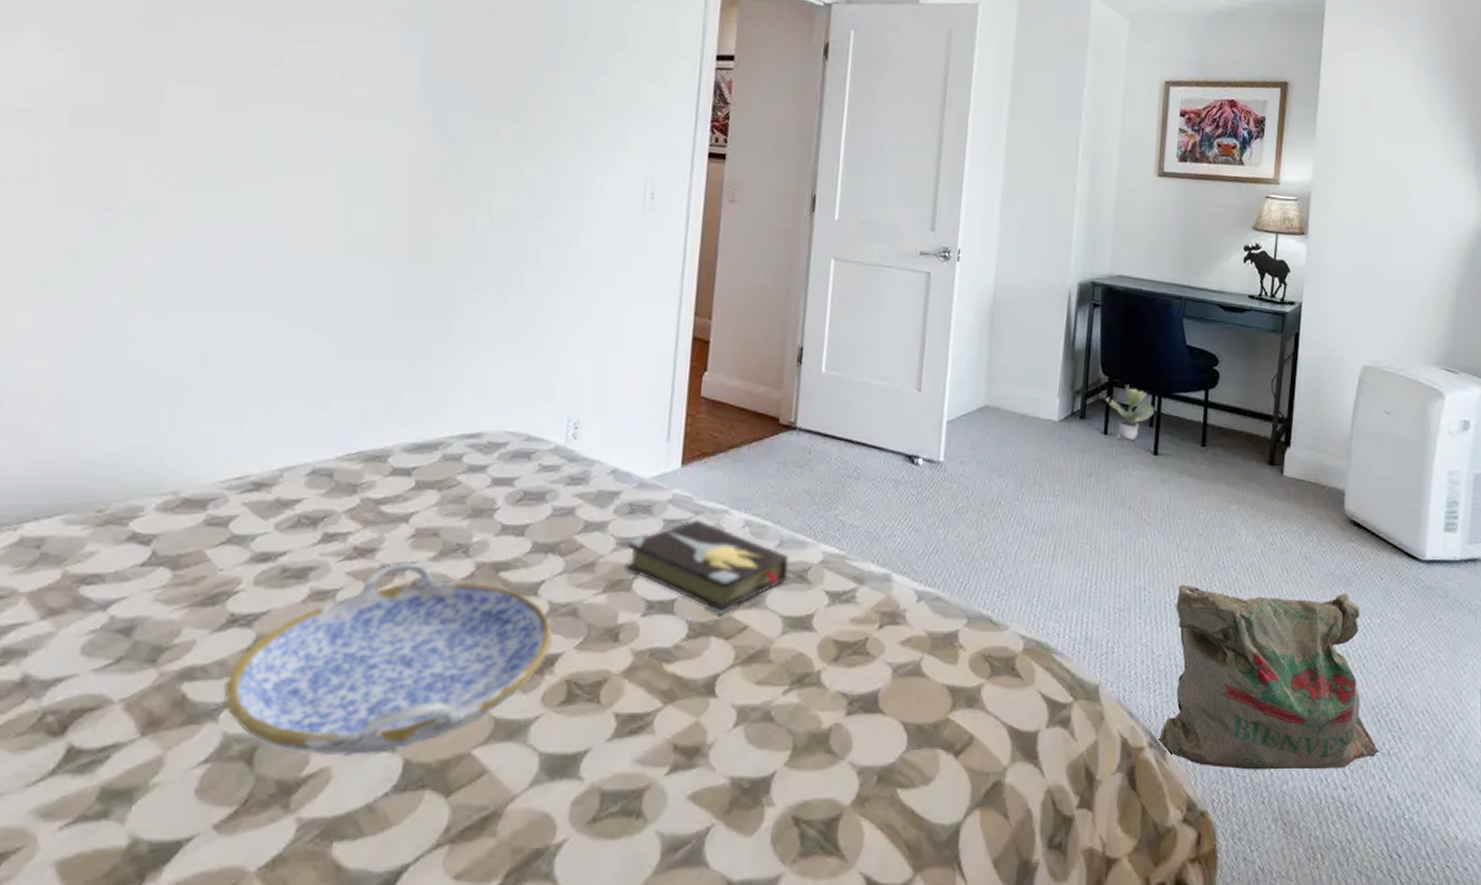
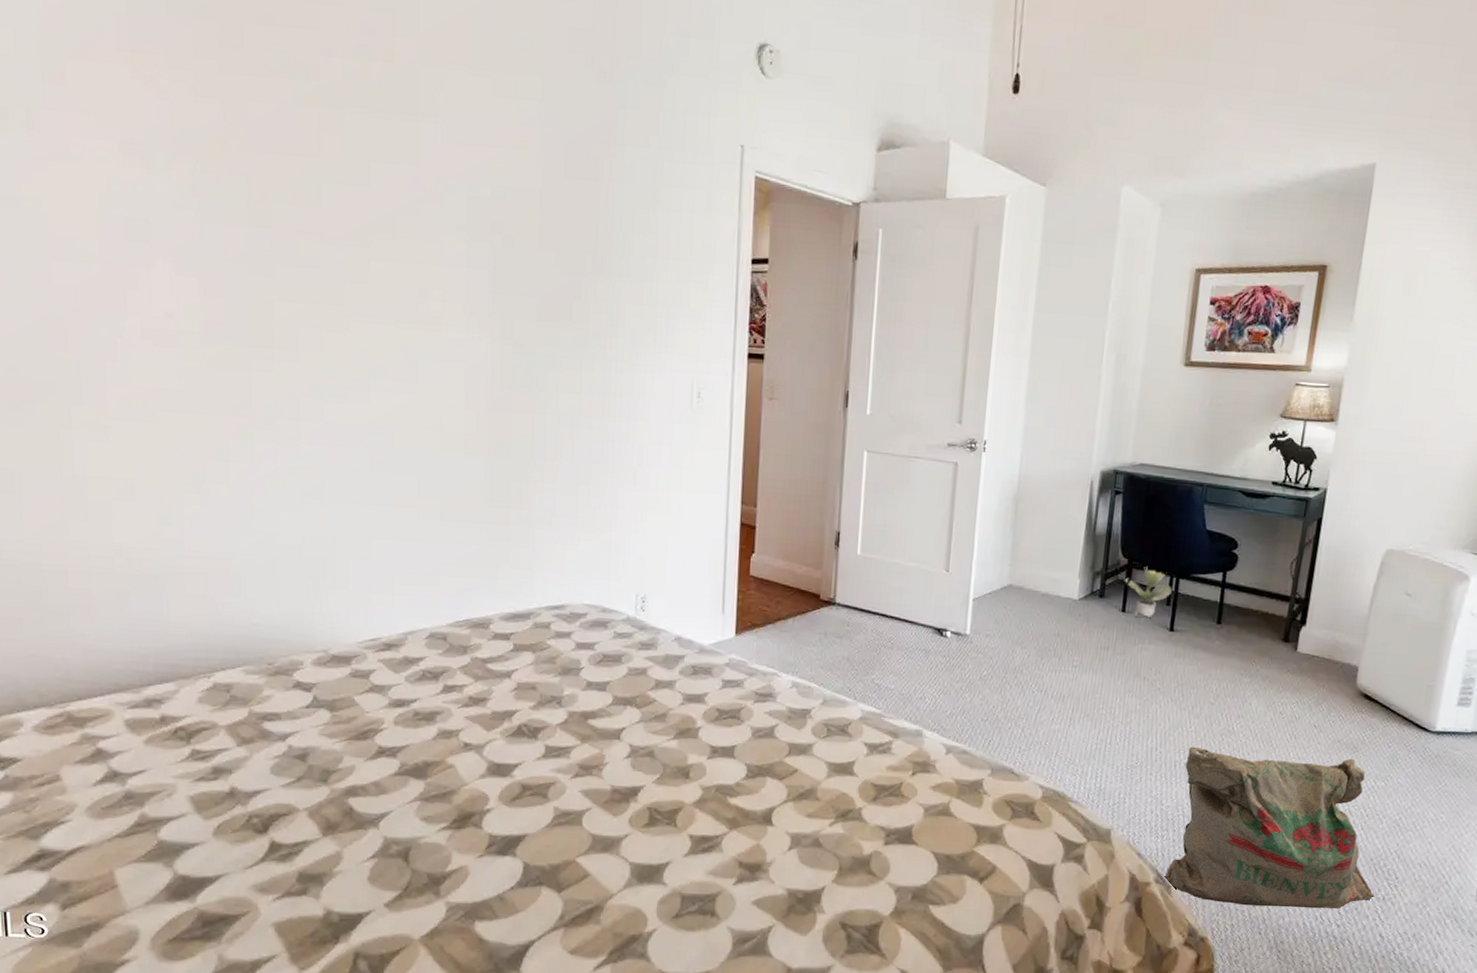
serving tray: present [223,562,553,755] -> none [380,710,635,858]
hardback book: present [624,520,789,614] -> none [691,680,832,759]

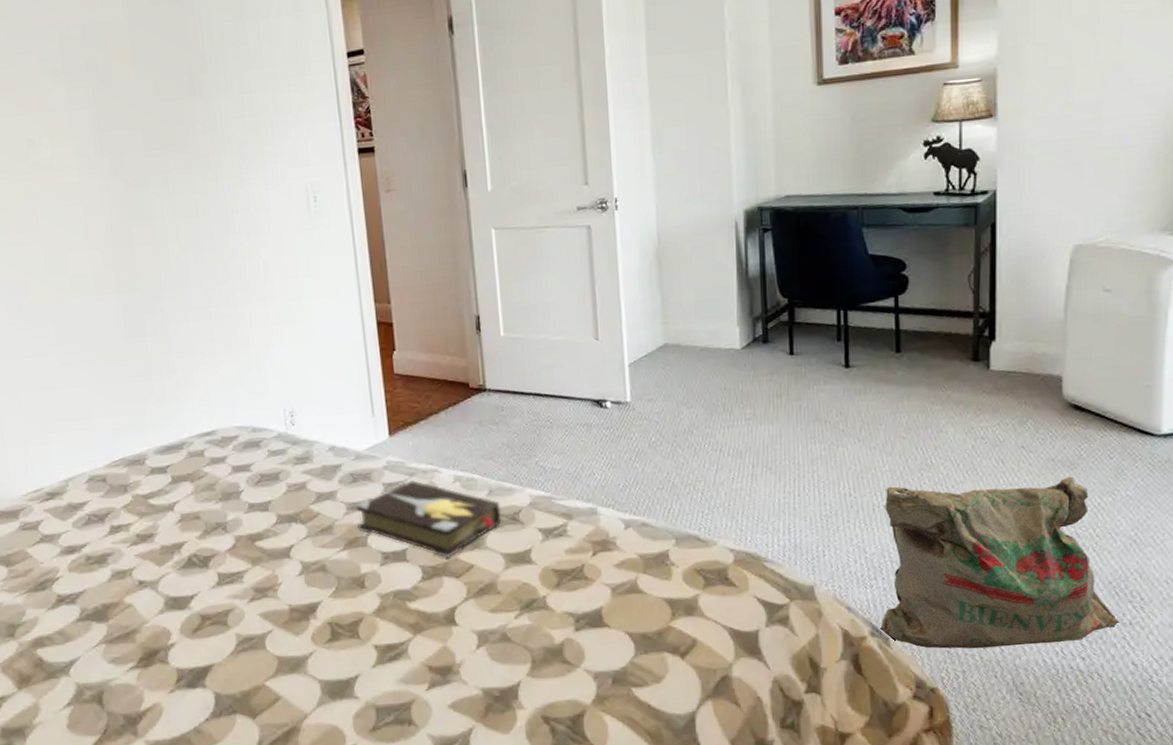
hardback book: none [691,680,832,759] -> present [355,480,502,558]
potted plant: present [1123,567,1172,619] -> none [787,303,841,358]

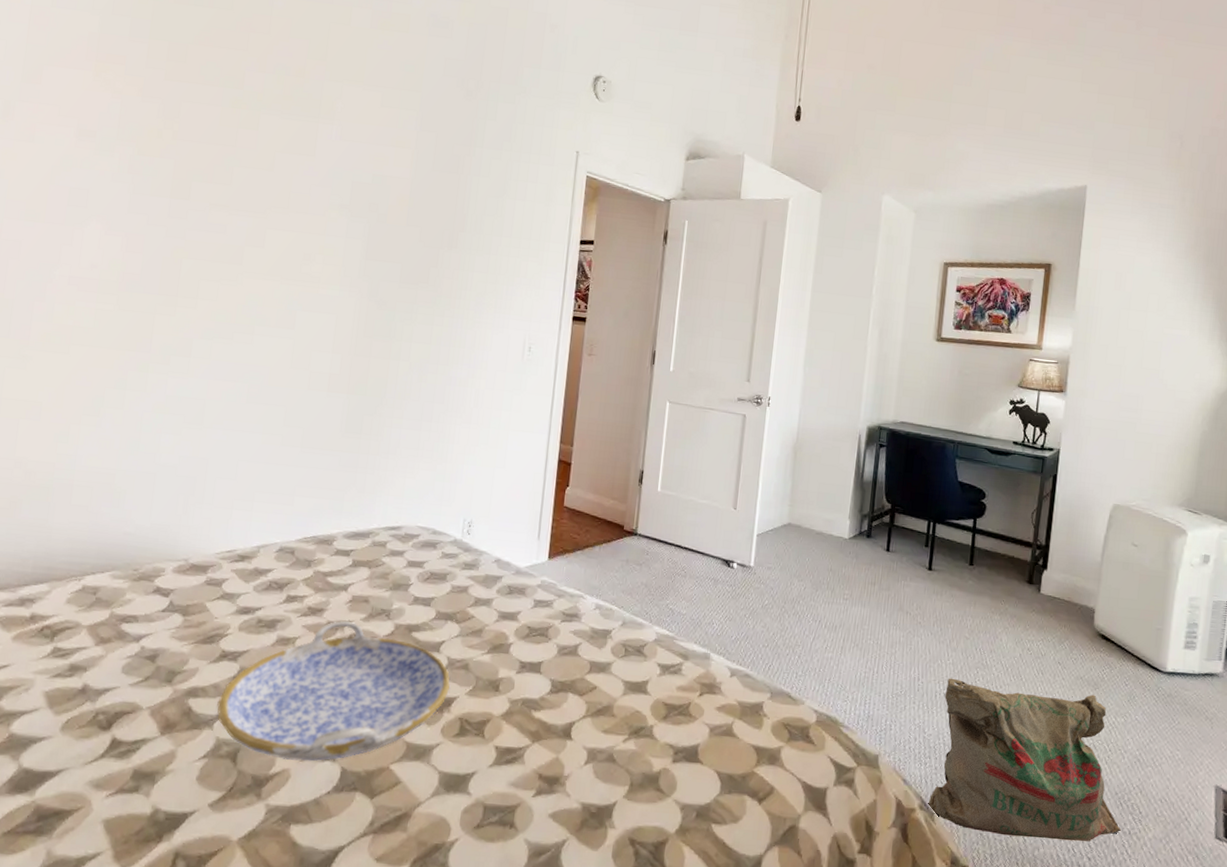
serving tray: none [67,542,311,694] -> present [217,620,450,762]
hardback book: present [355,480,502,558] -> none [504,601,630,676]

